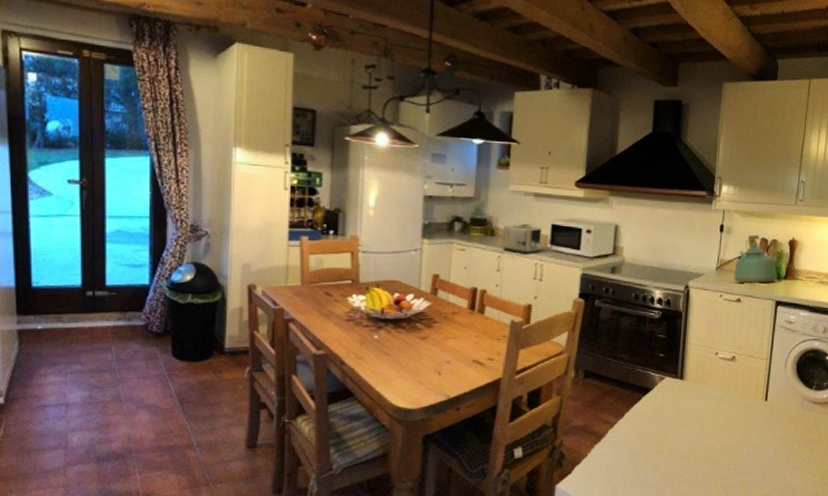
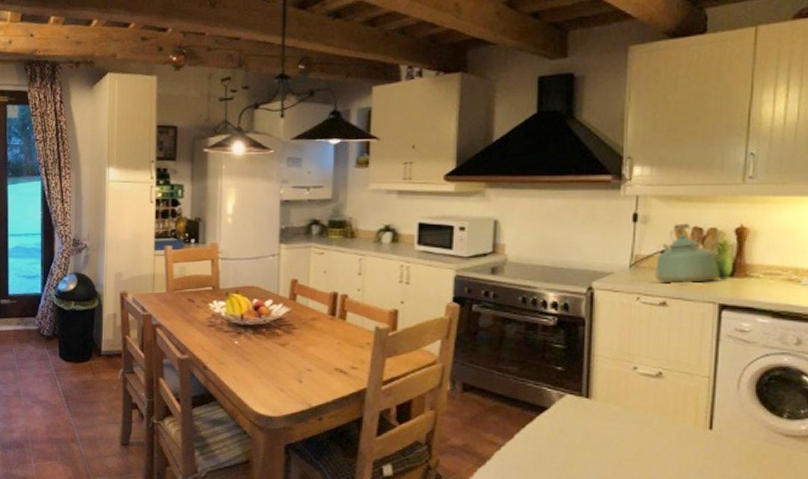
toaster: present [503,224,542,254] -> none [364,225,408,256]

